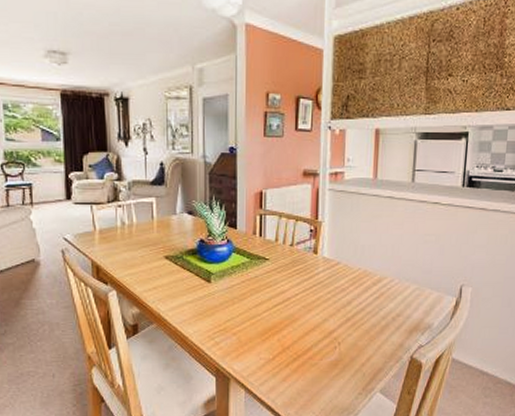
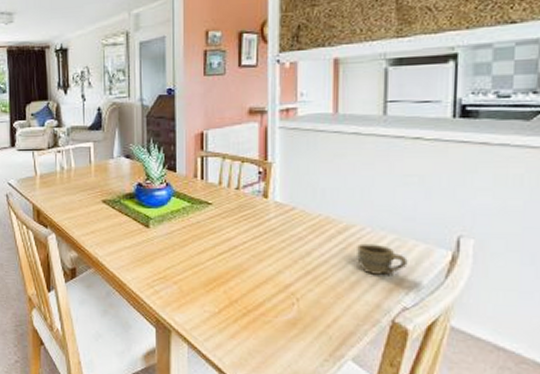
cup: none [387,293,425,319] -> present [357,243,408,275]

